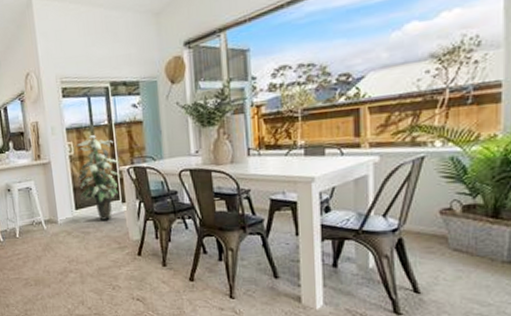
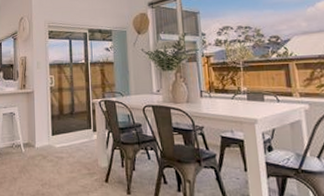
indoor plant: present [75,135,121,220] -> none [56,71,93,147]

